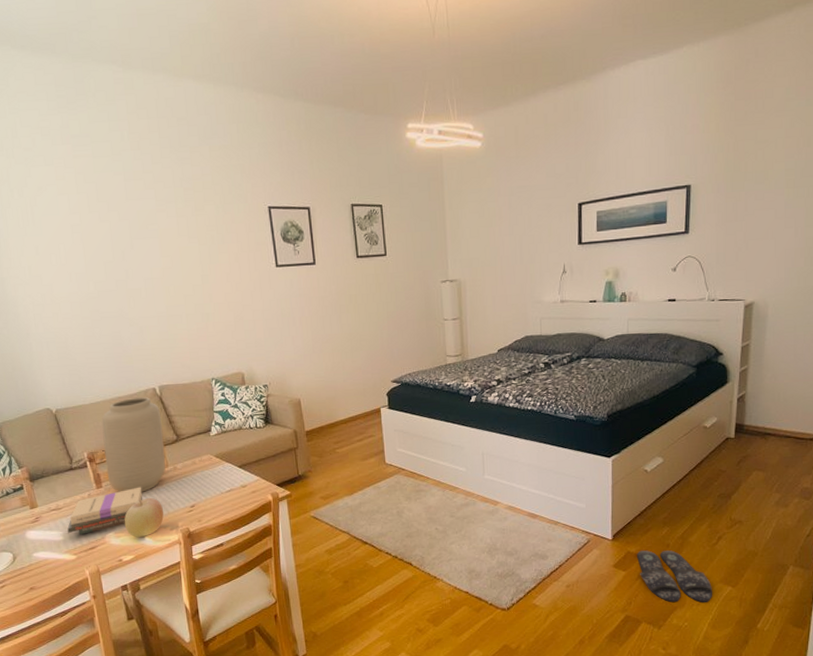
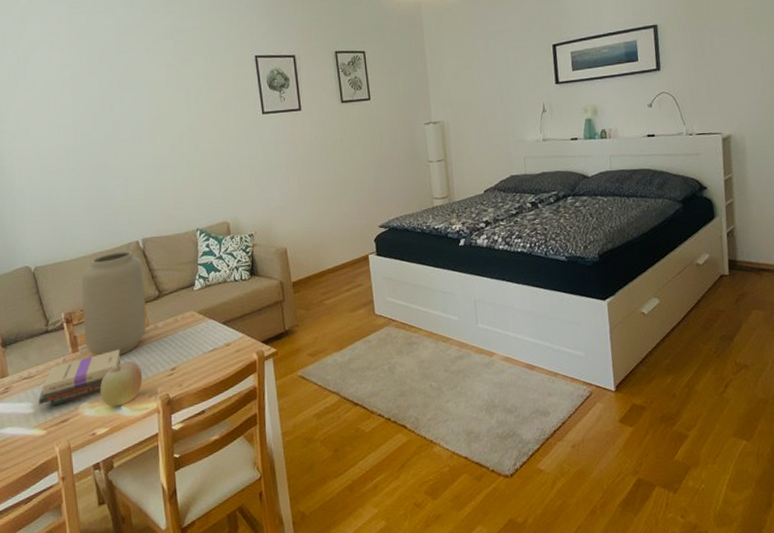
slippers: present [637,550,712,603] -> none [643,401,727,462]

